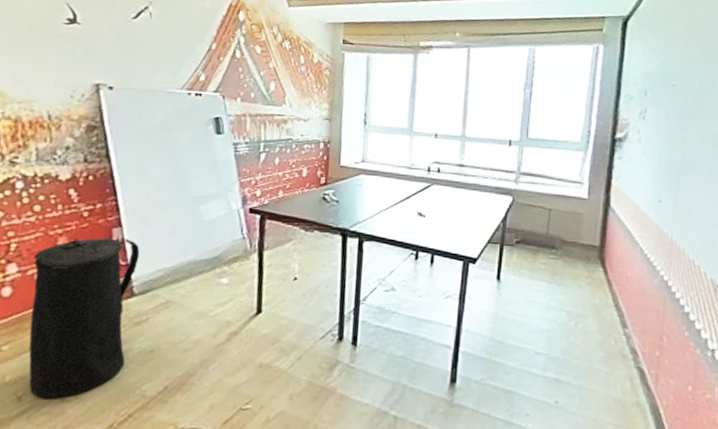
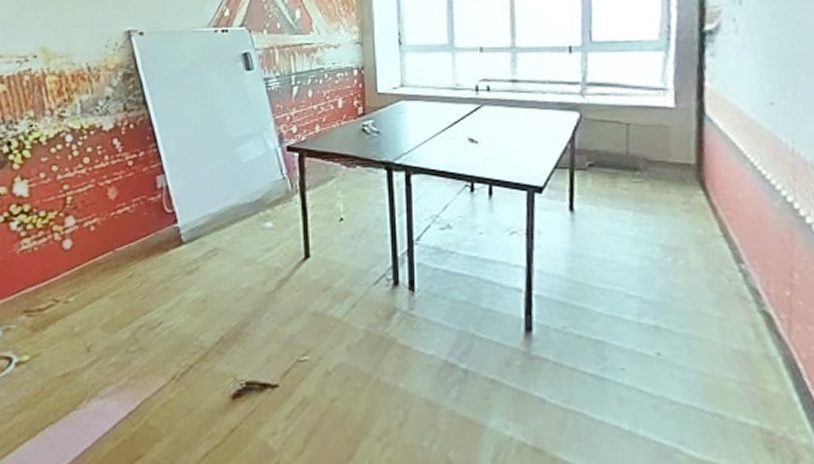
trash can: present [28,238,140,399] -> none [88,186,184,350]

